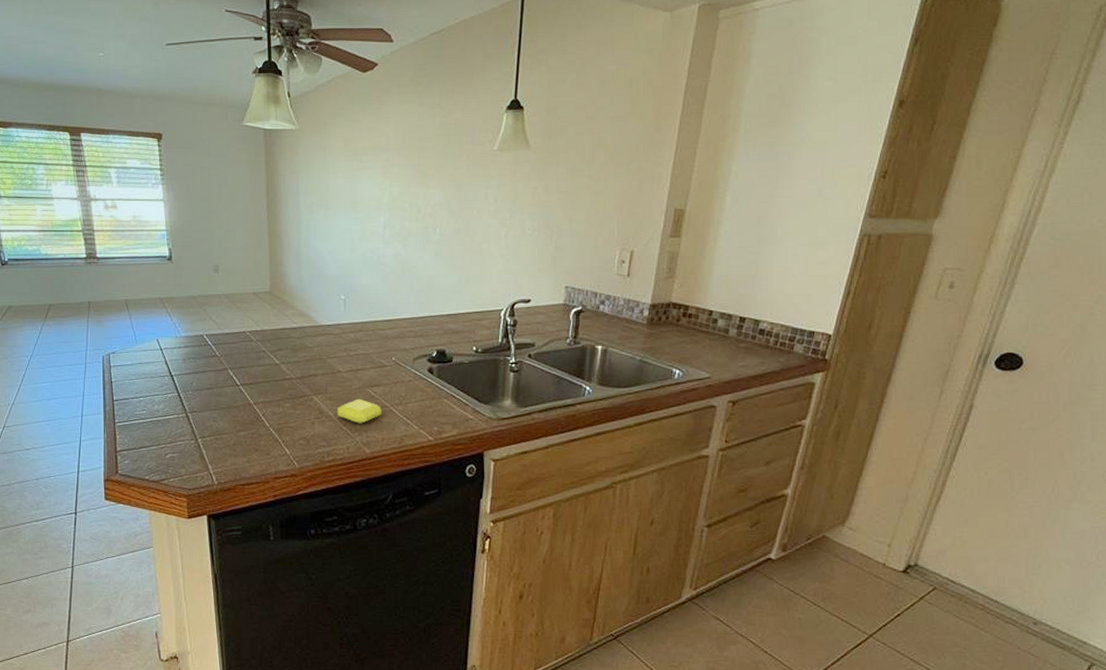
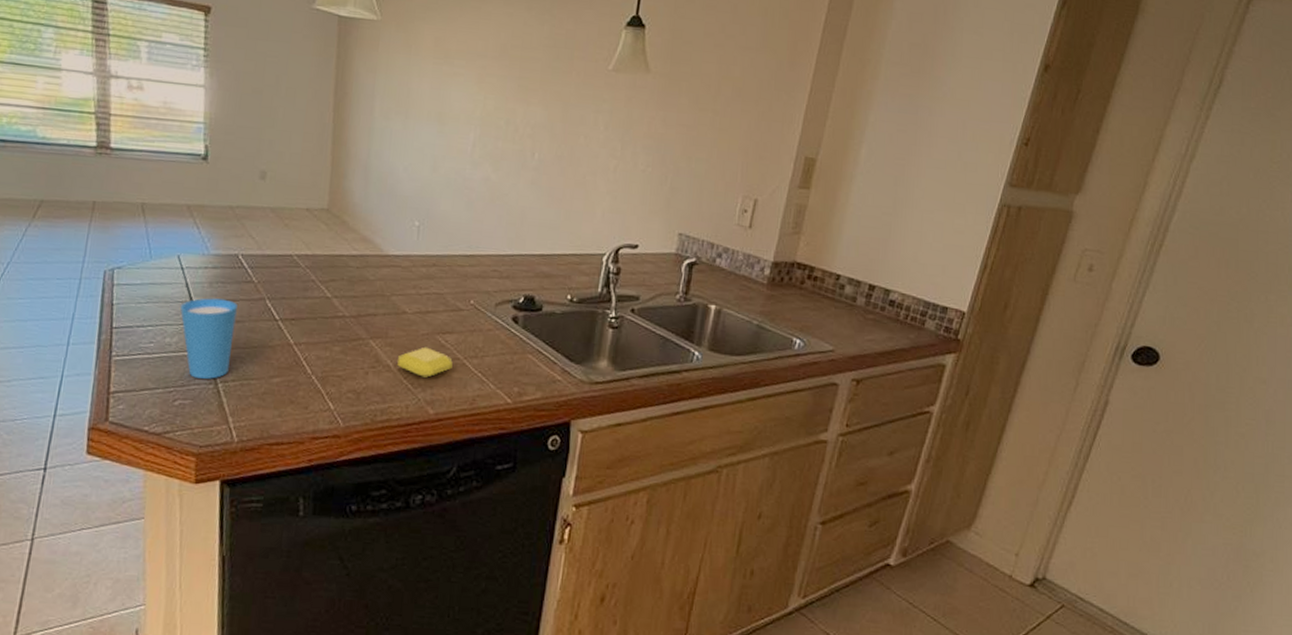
cup: none [162,371,206,436] -> present [180,298,237,379]

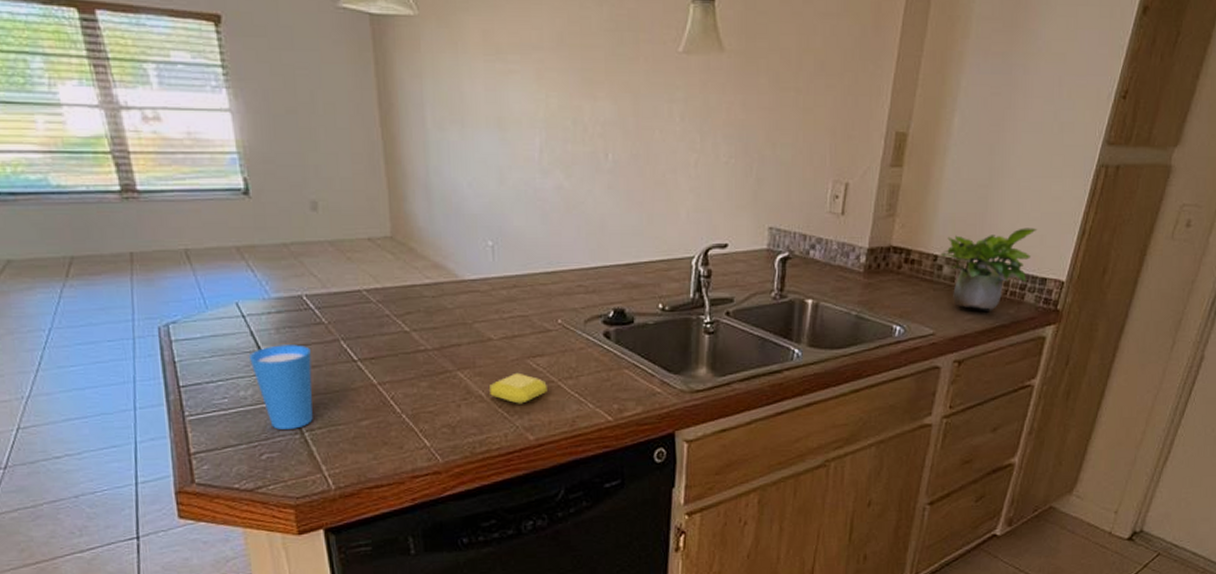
potted plant: none [843,256,940,335] -> present [940,228,1038,313]

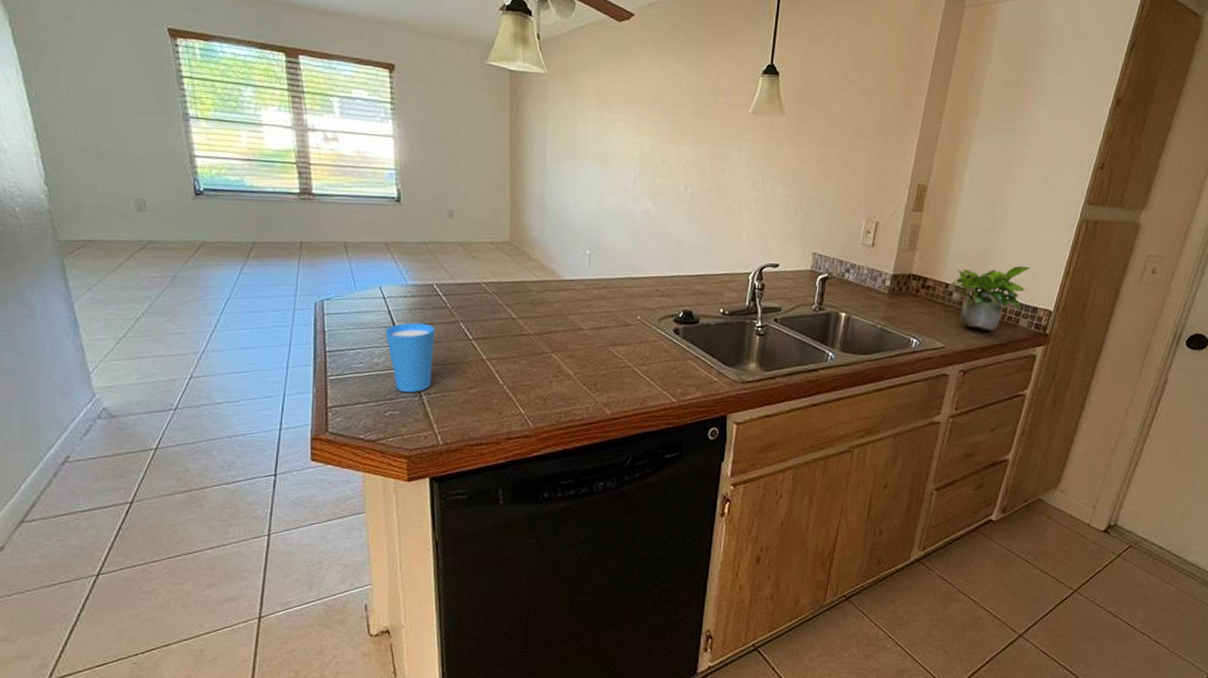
soap bar: present [490,372,547,404] -> none [577,357,625,384]

